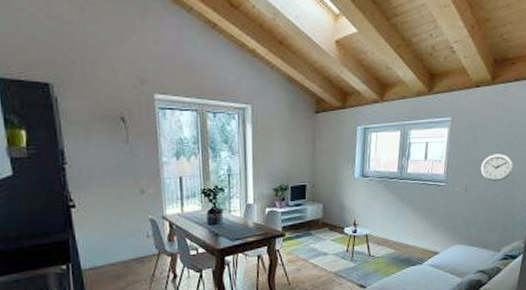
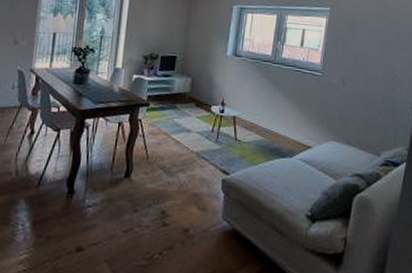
wall clock: present [480,153,513,181] -> none [359,49,395,79]

